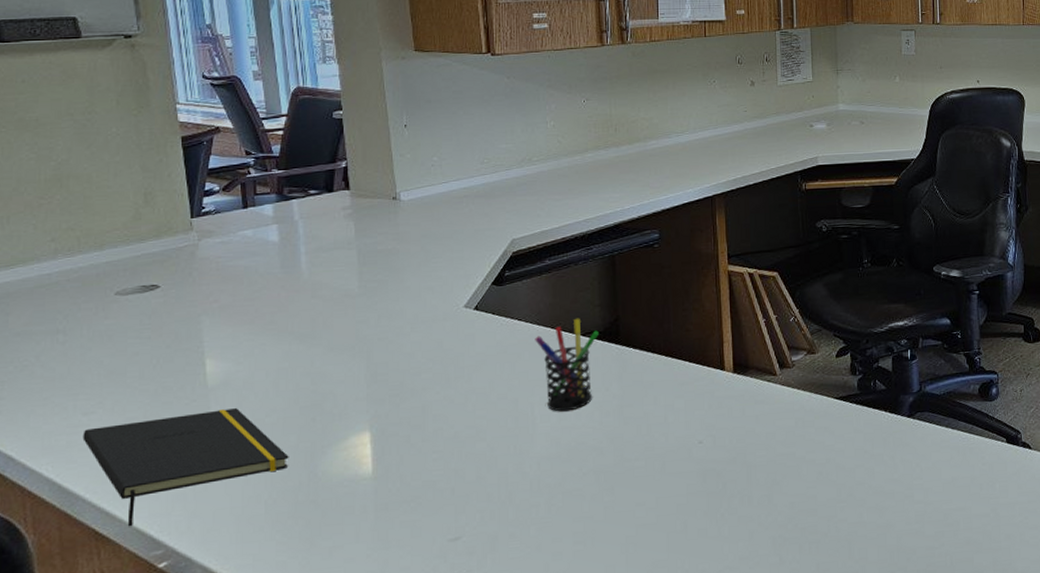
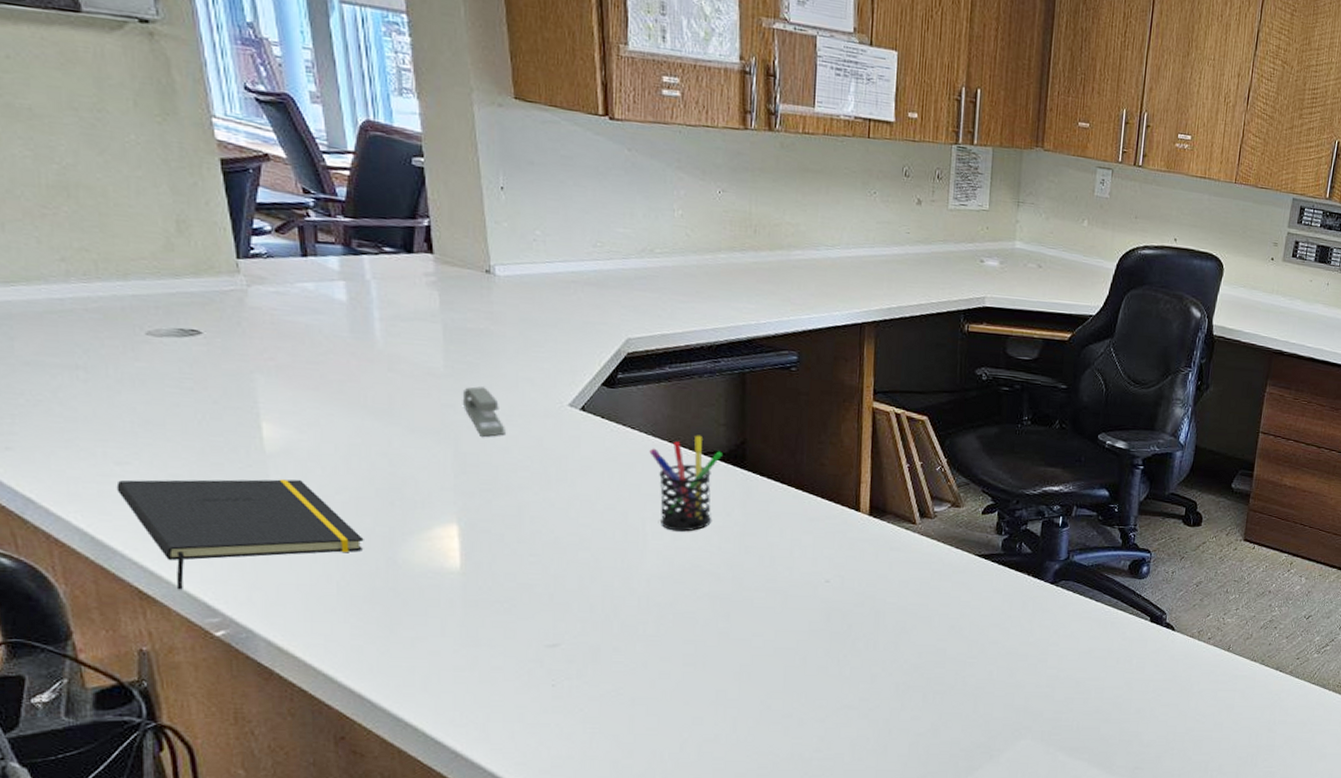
stapler: none [373,300,410,346] -> present [462,386,505,437]

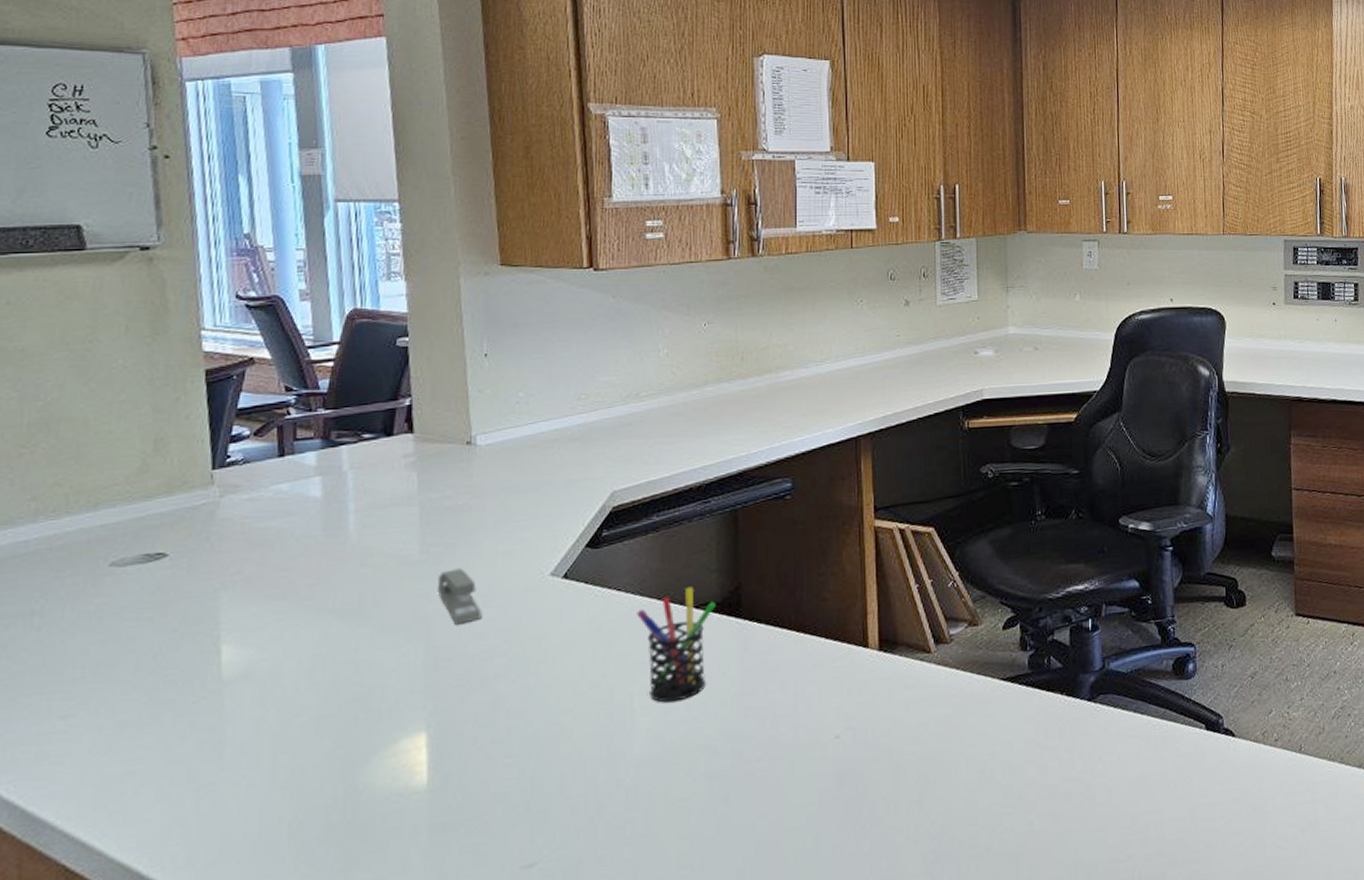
notepad: present [116,479,364,590] -> none [56,705,322,862]

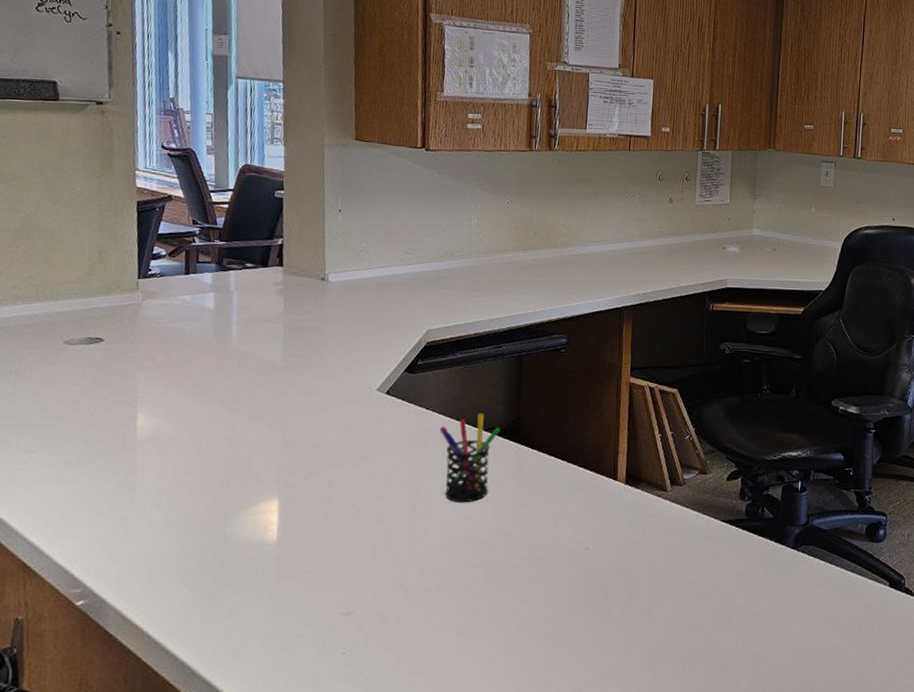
stapler: present [437,568,482,625] -> none [292,376,325,420]

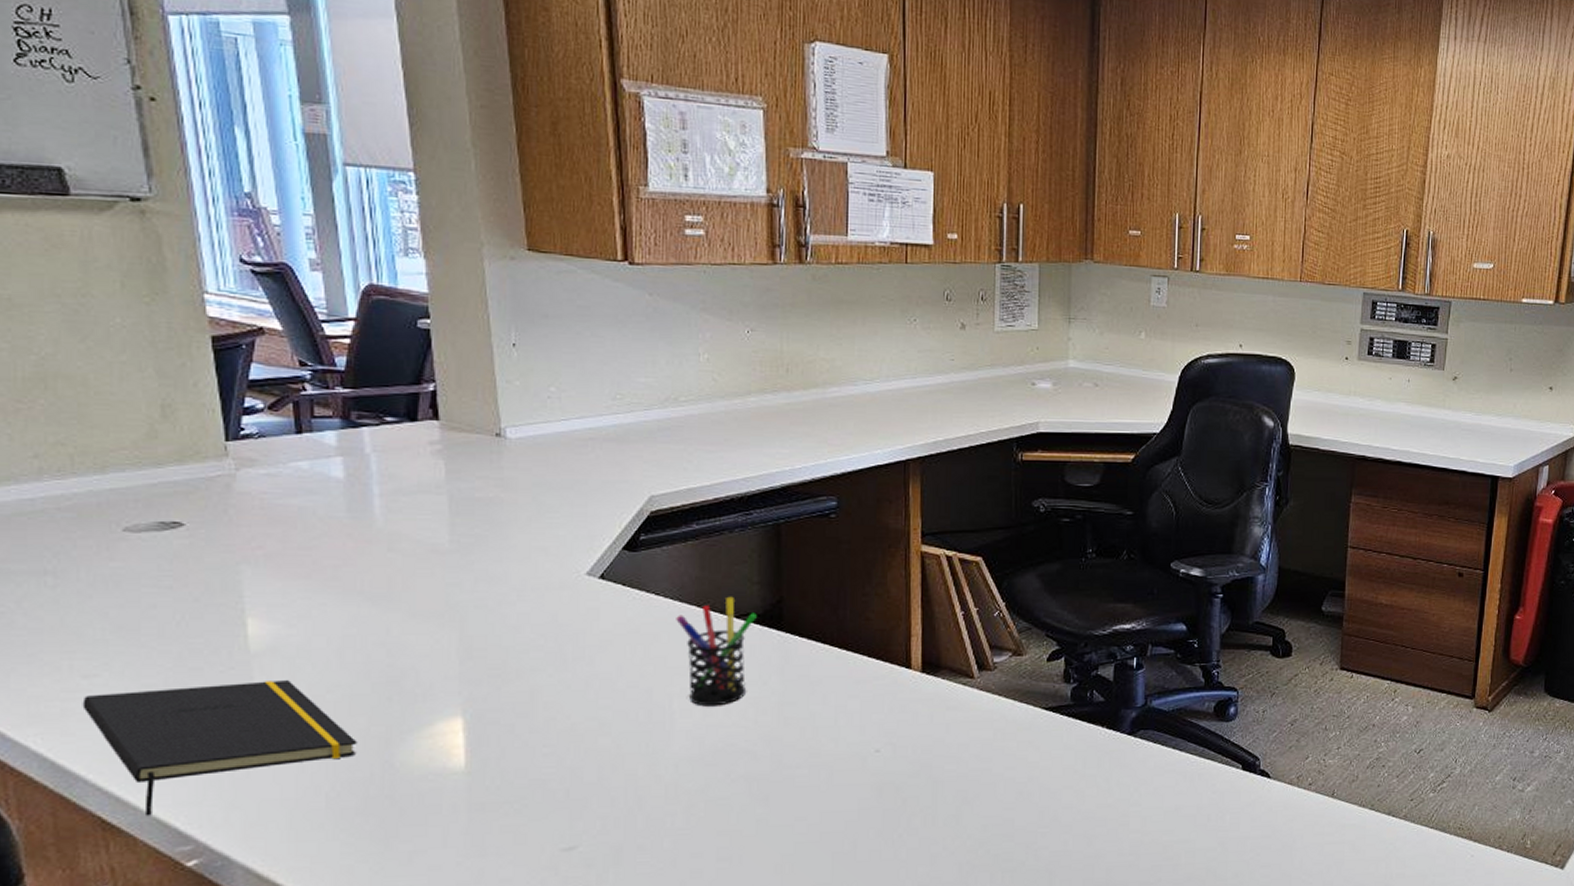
notepad: none [21,462,203,563] -> present [82,679,357,816]

